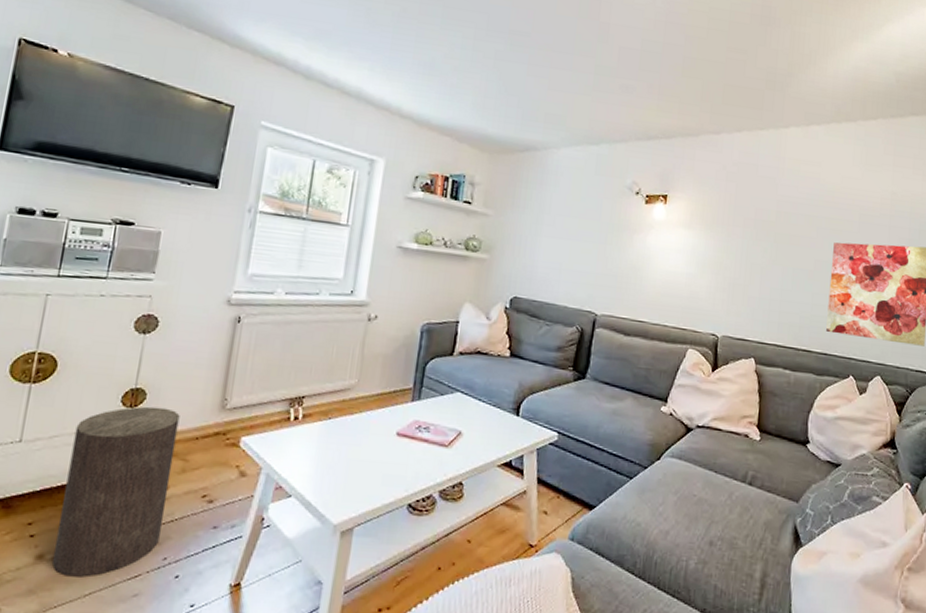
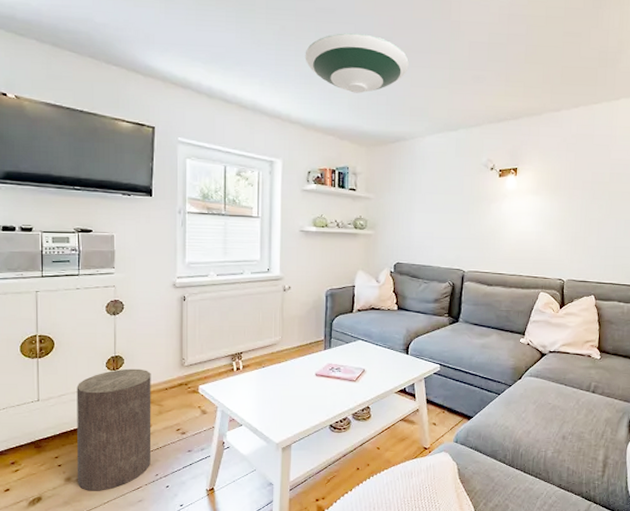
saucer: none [426,22,548,92] -> present [305,33,409,94]

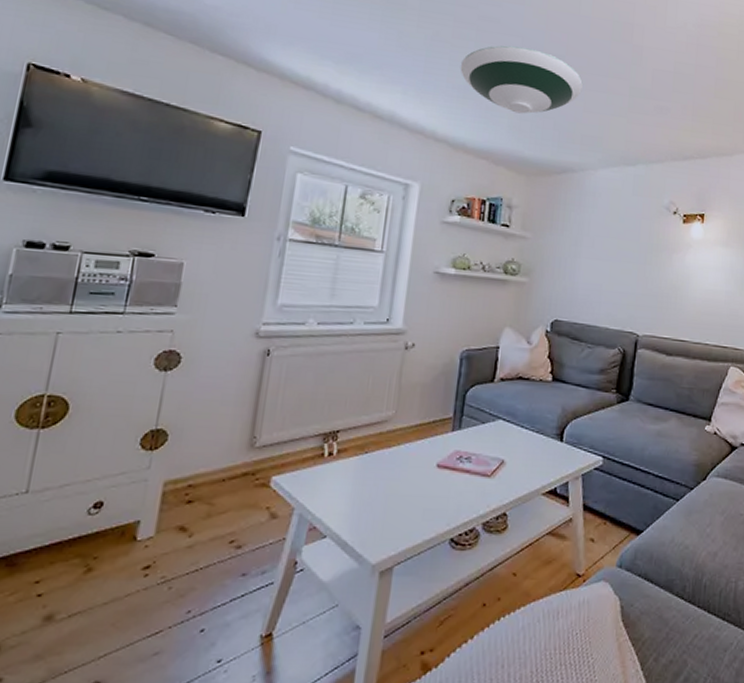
stool: present [76,368,152,491] -> none [61,448,205,638]

